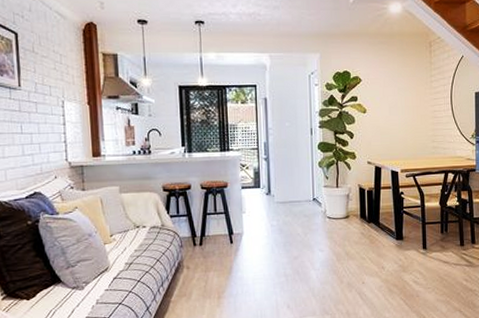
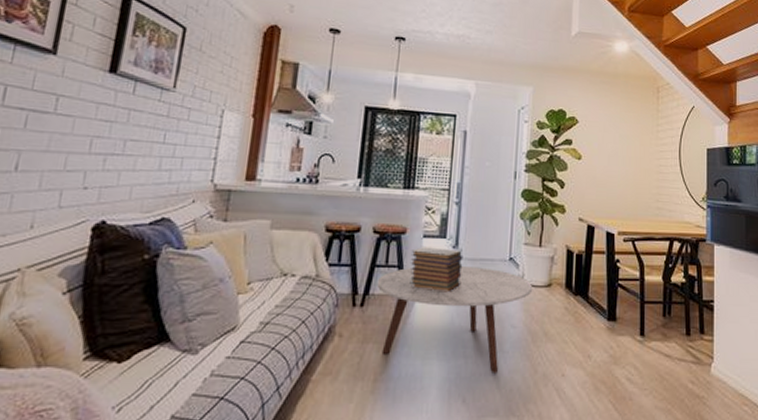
coffee table: none [210,208,334,286] -> present [377,267,533,373]
book stack: none [233,195,277,230] -> present [410,247,463,293]

